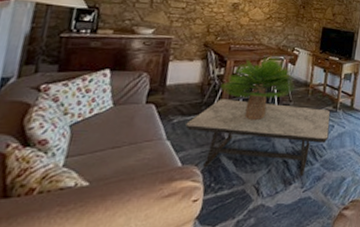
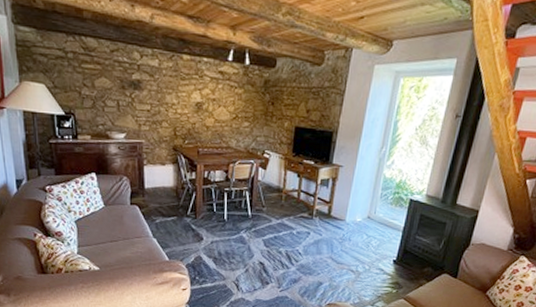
coffee table: present [185,99,331,177] -> none [167,202,306,278]
potted plant: present [220,55,295,121] -> none [193,159,268,225]

